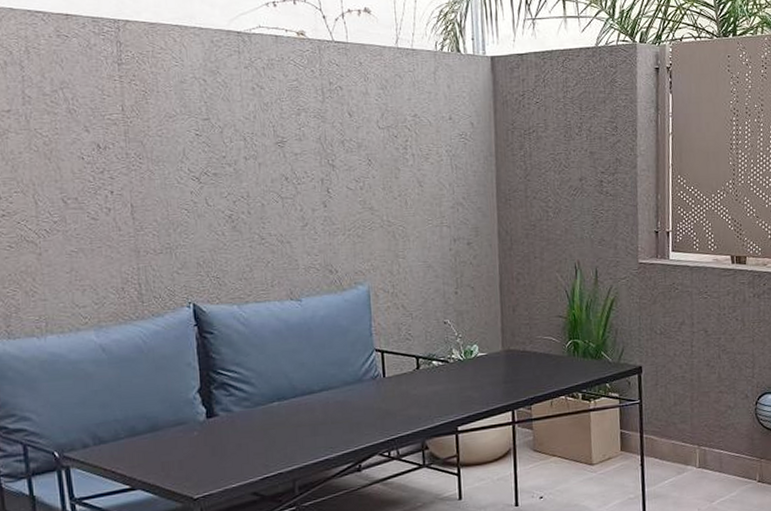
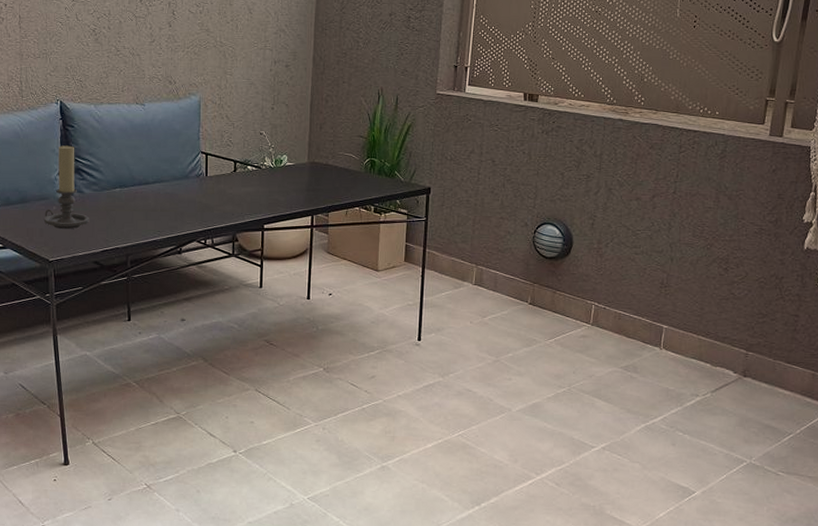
candle holder: none [182,356,243,459] -> present [43,145,90,230]

